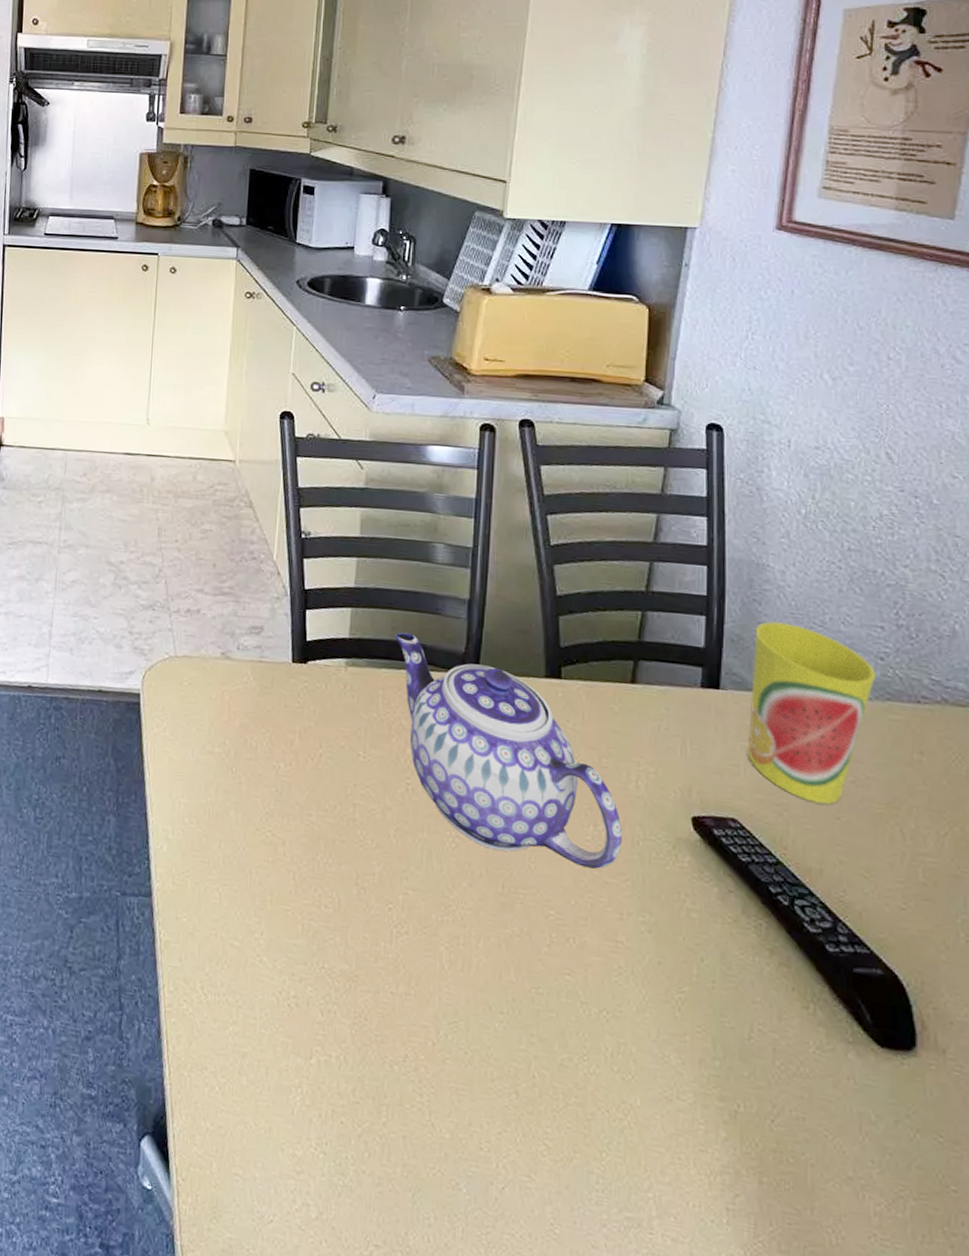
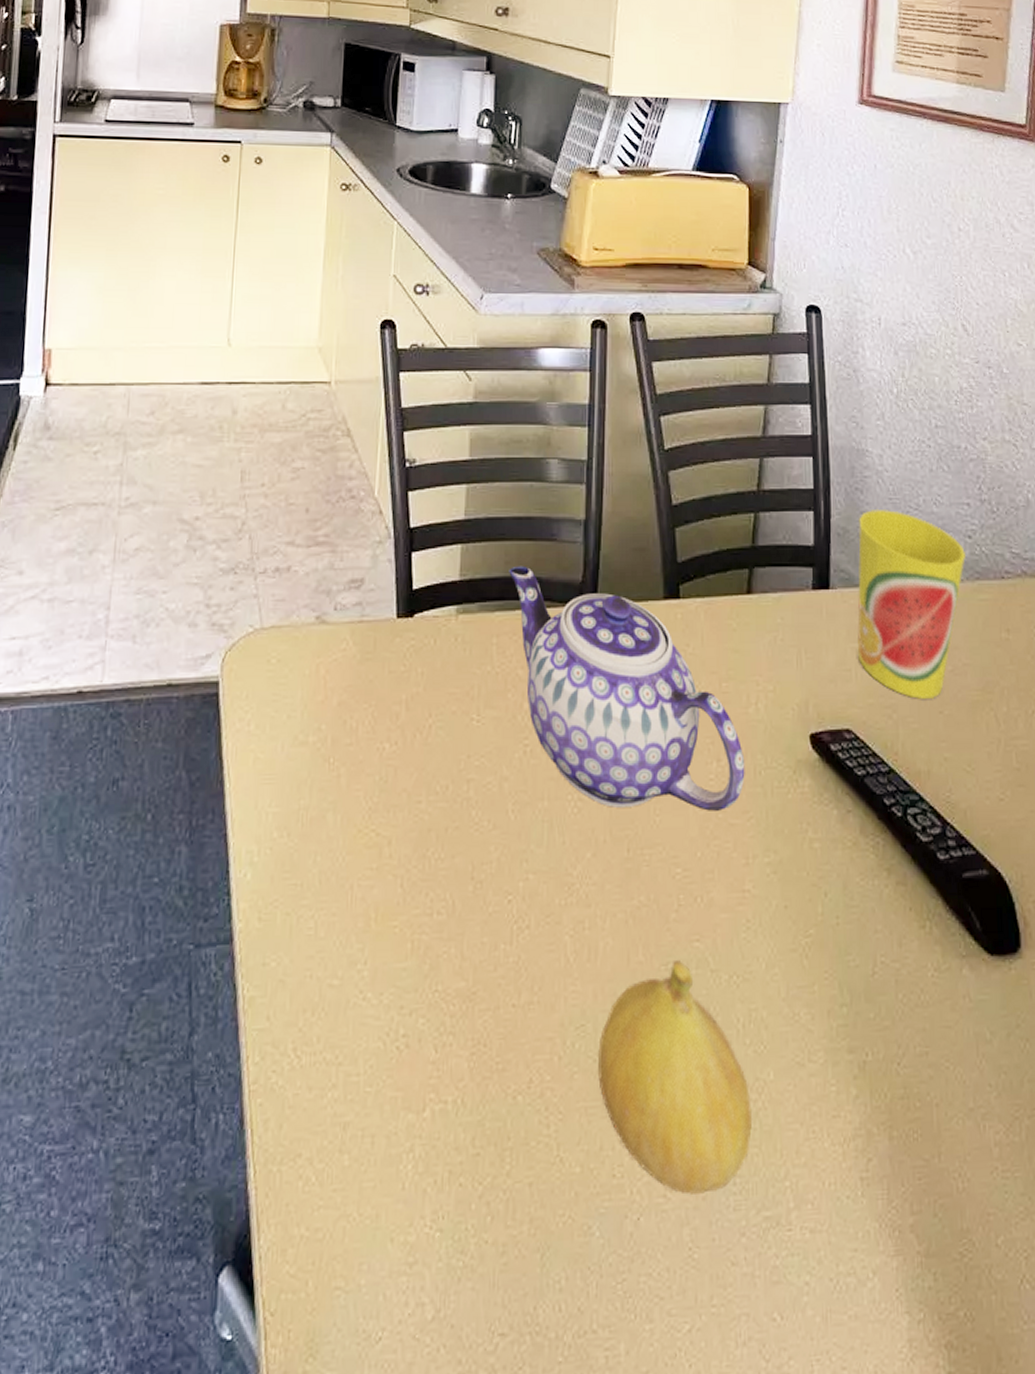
fruit: none [469,987,617,1184] -> present [598,960,752,1194]

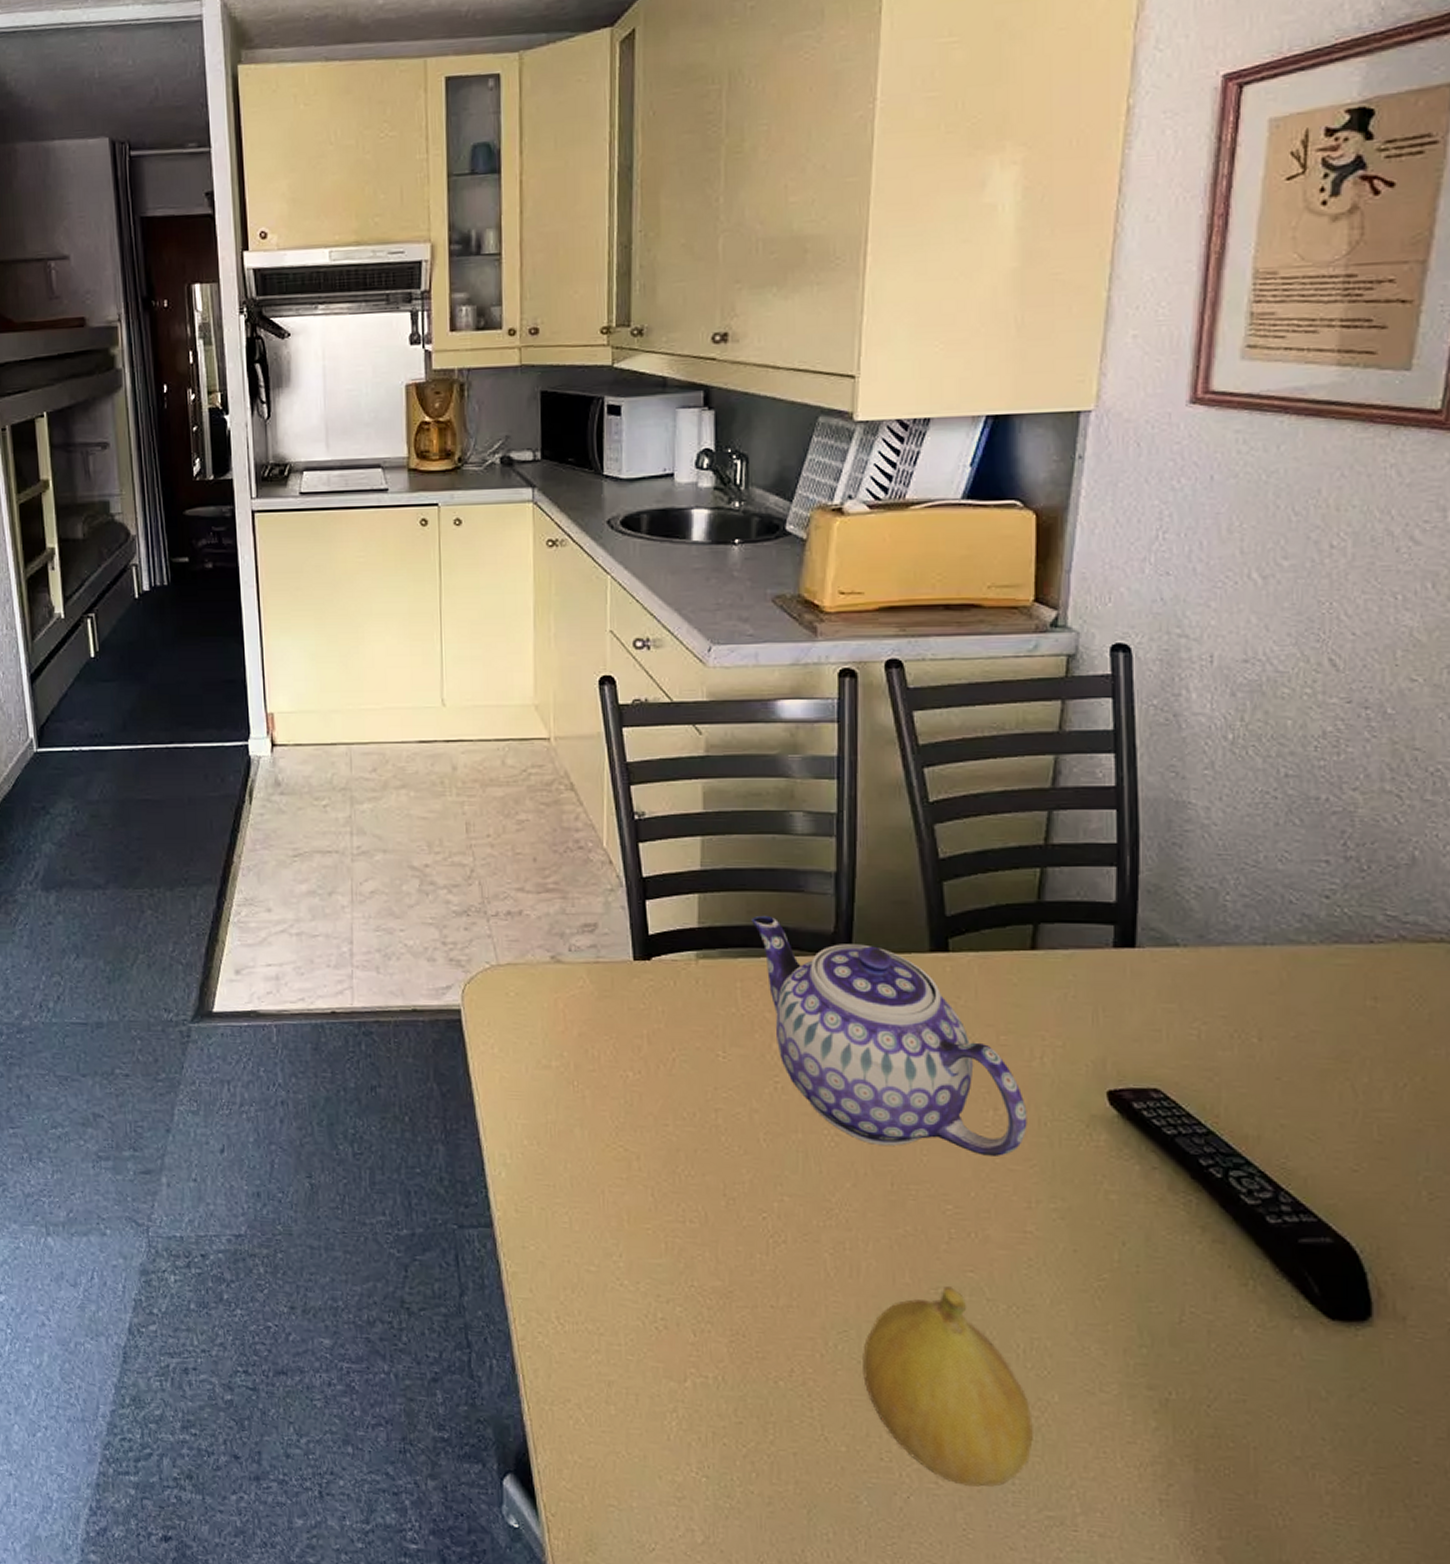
cup: present [857,508,965,699] -> none [1171,865,1320,1064]

